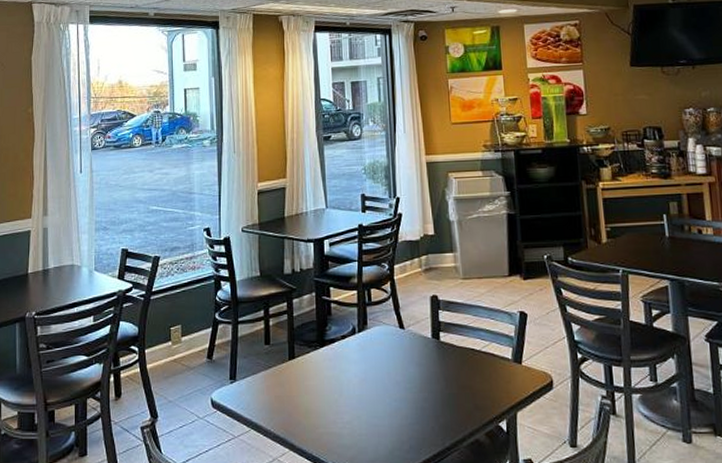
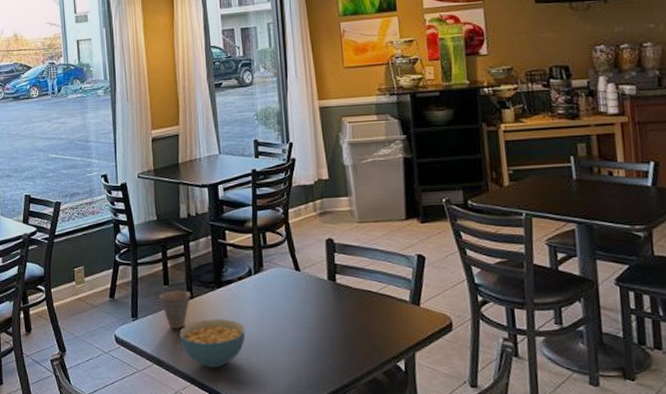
cup: none [260,350,292,392] -> present [159,290,191,329]
cereal bowl: none [279,380,348,432] -> present [179,319,246,367]

